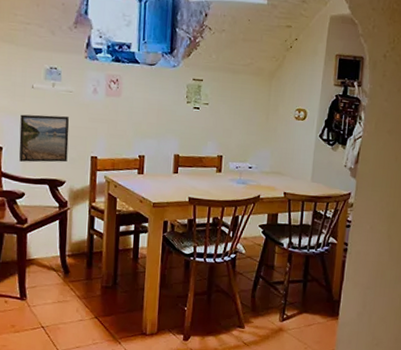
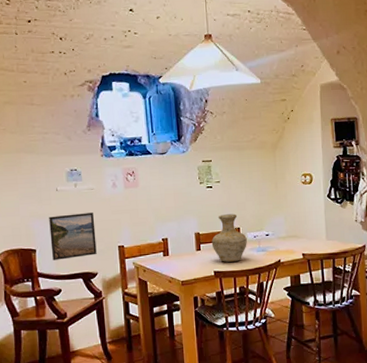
vase: none [190,139,228,191] -> present [211,214,247,262]

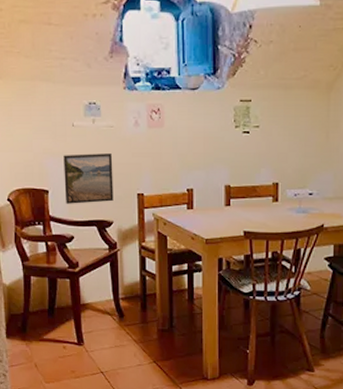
vase: present [211,214,247,262] -> none [243,166,286,222]

